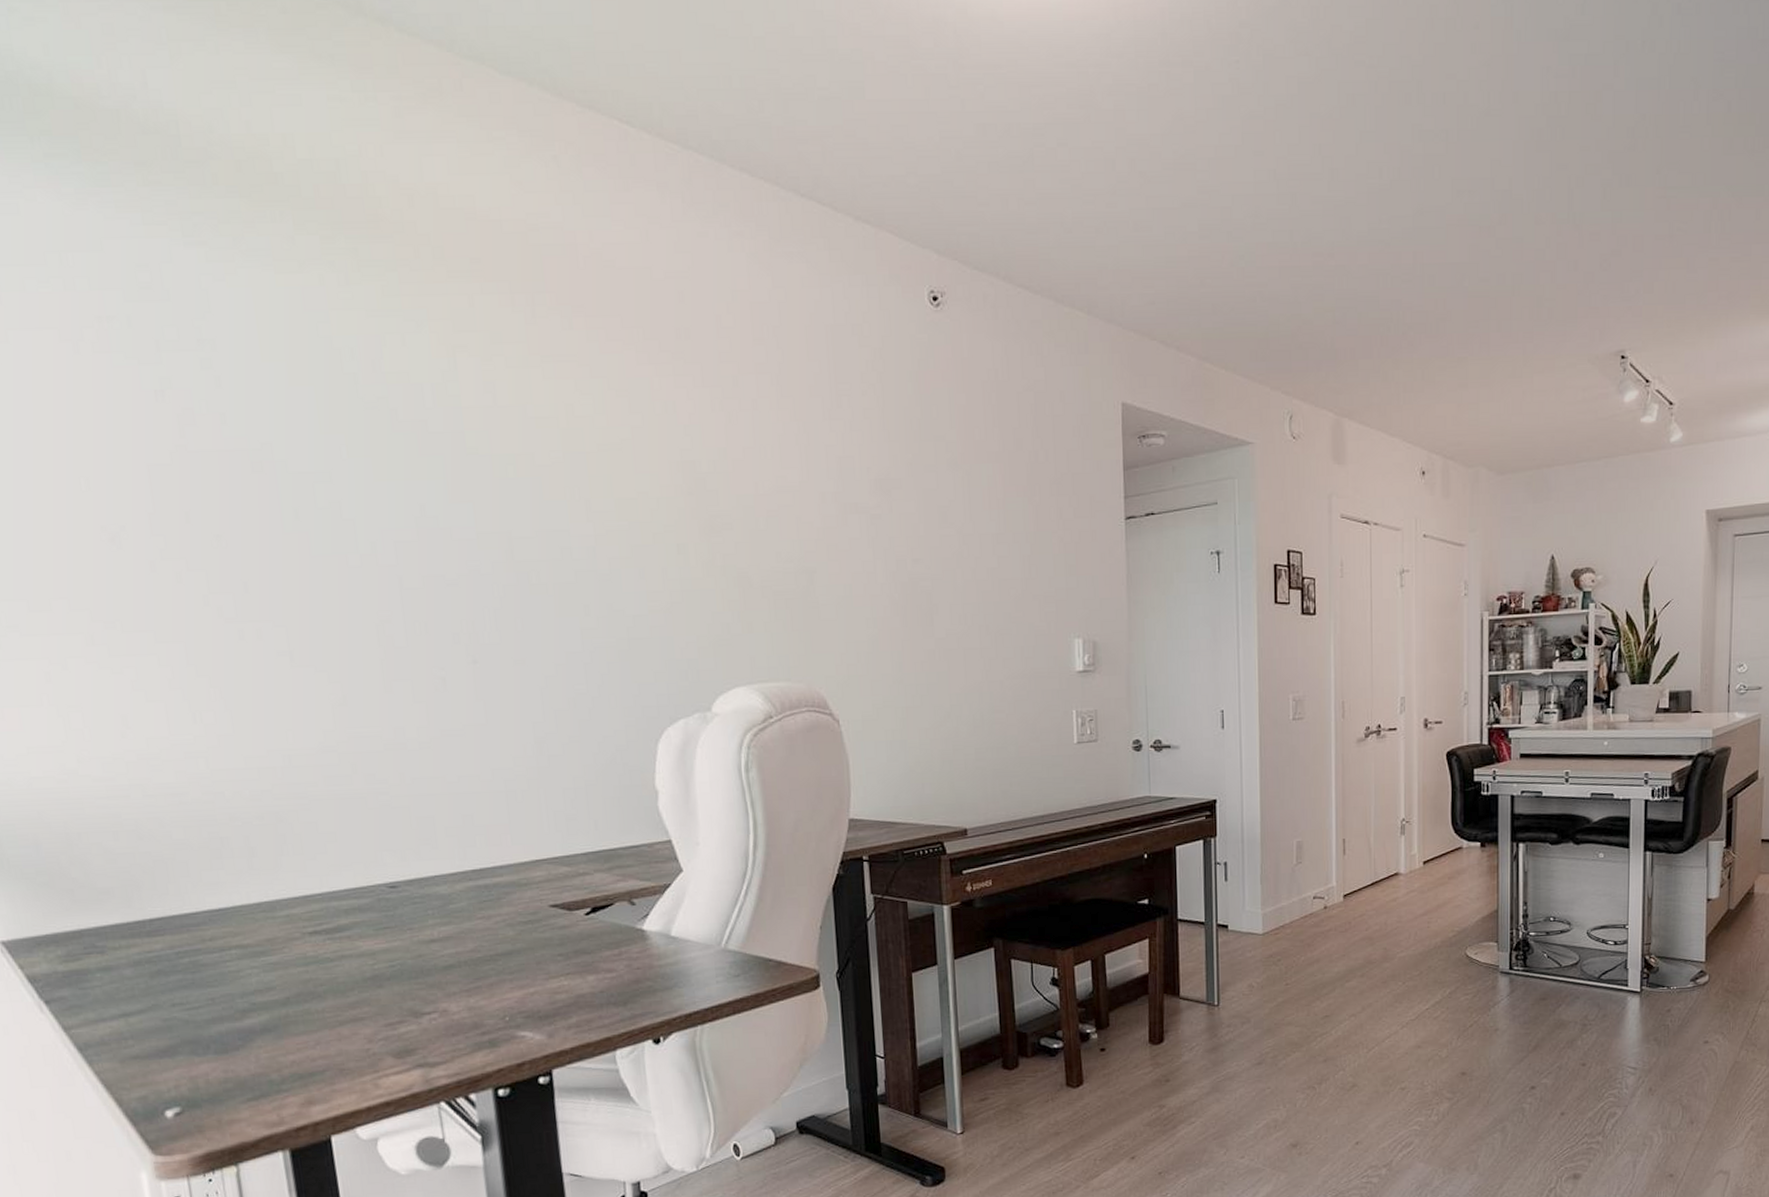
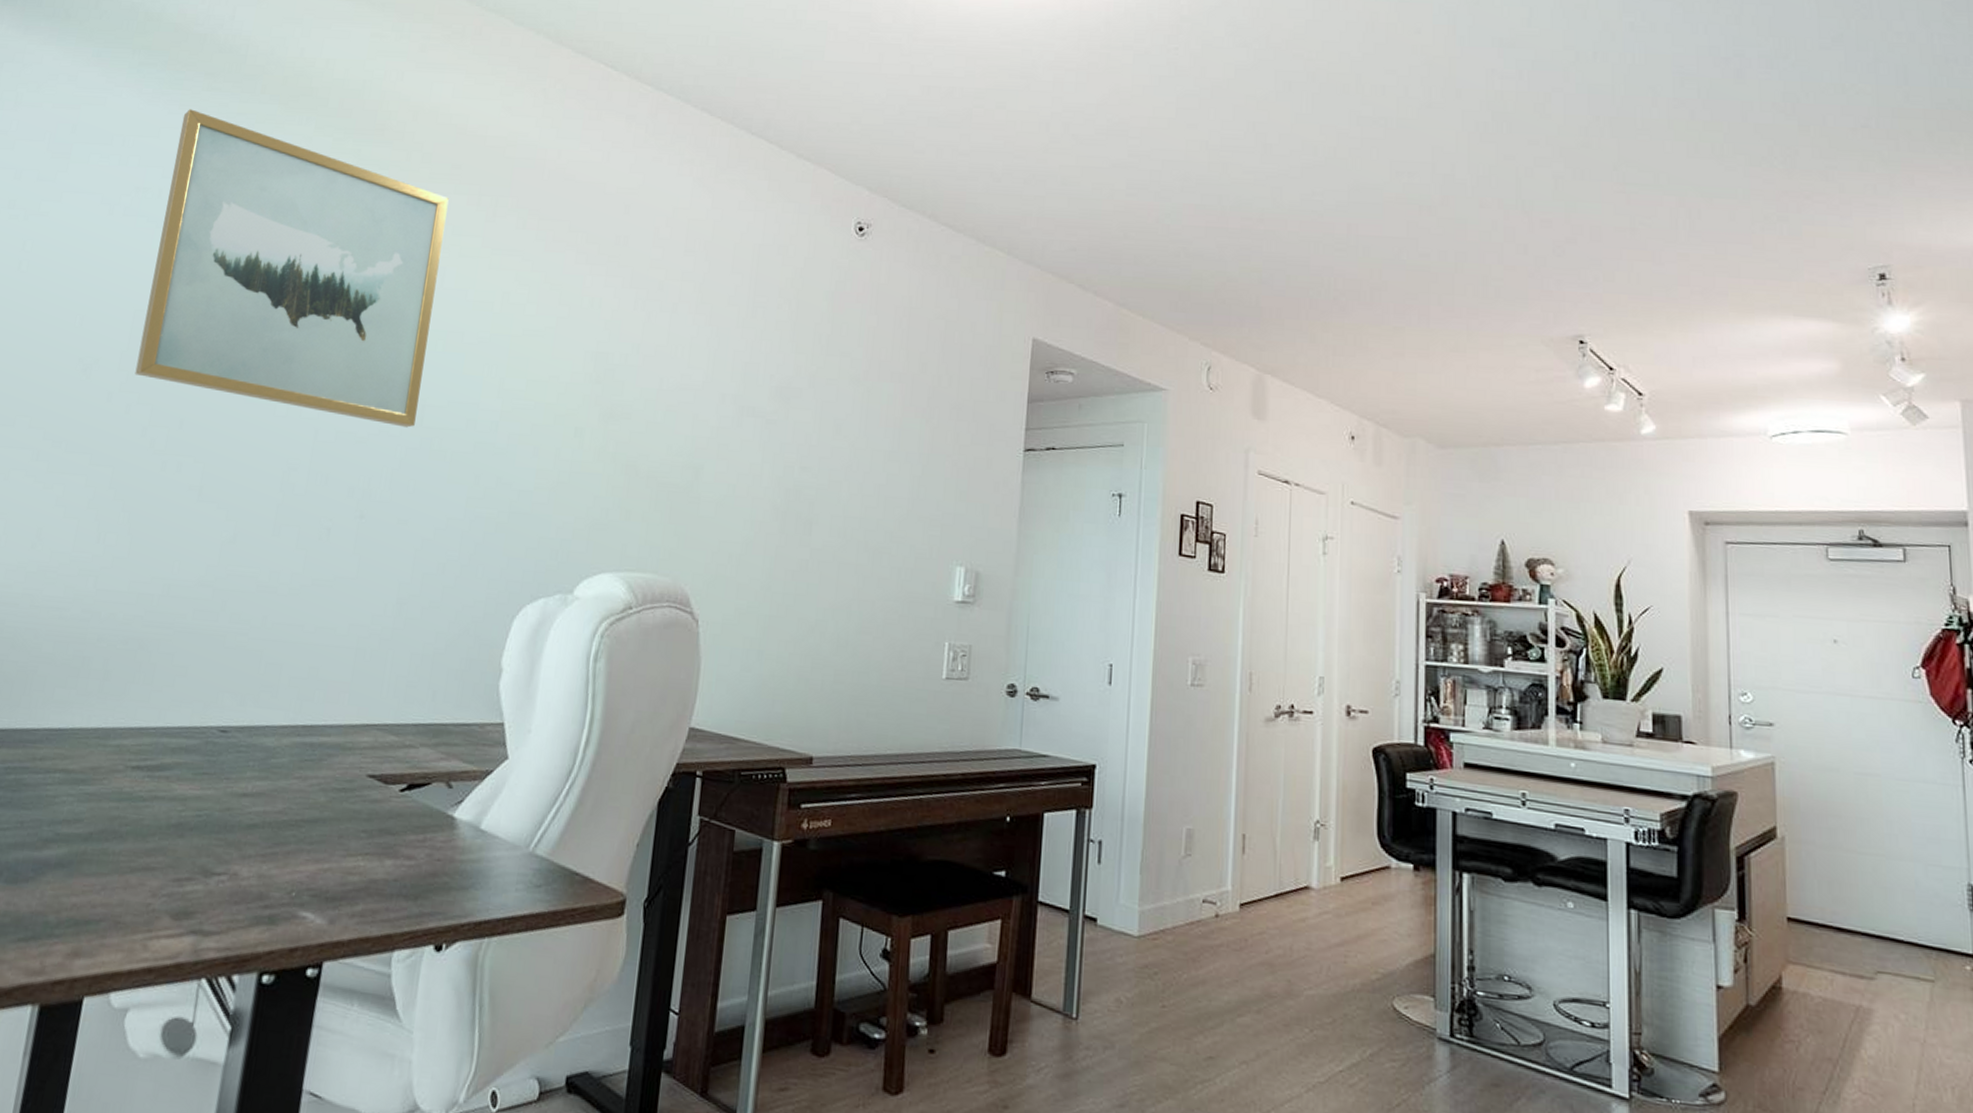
wall art: none [124,211,506,564] -> present [134,109,449,428]

